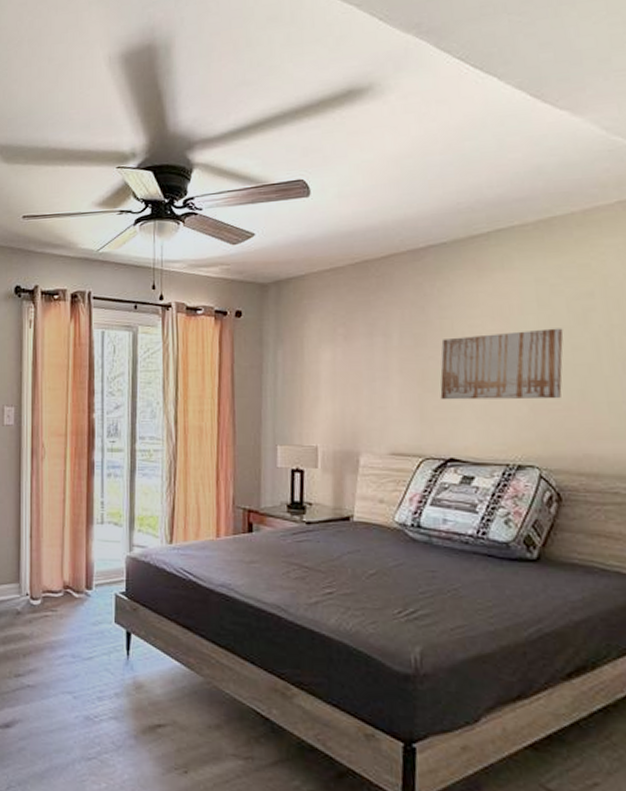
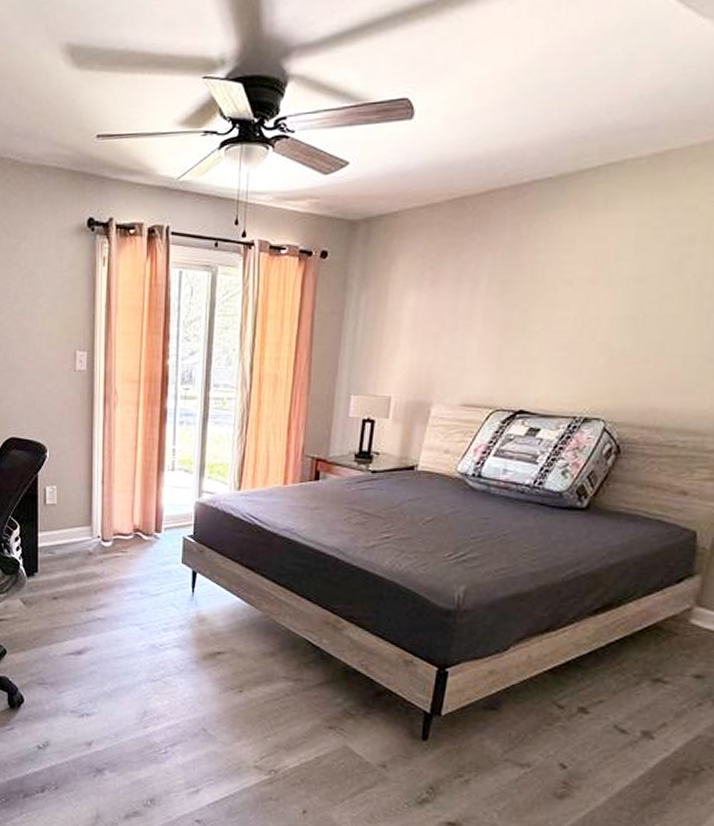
wall art: present [440,328,564,400] -> none [520,276,656,352]

